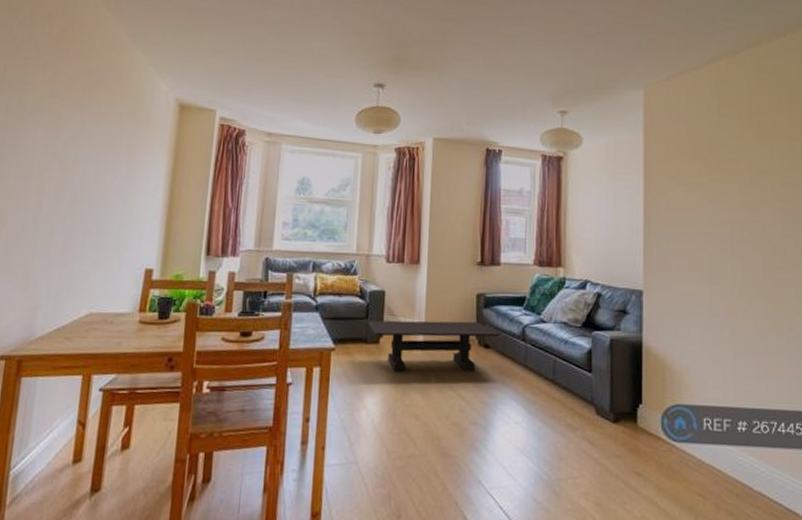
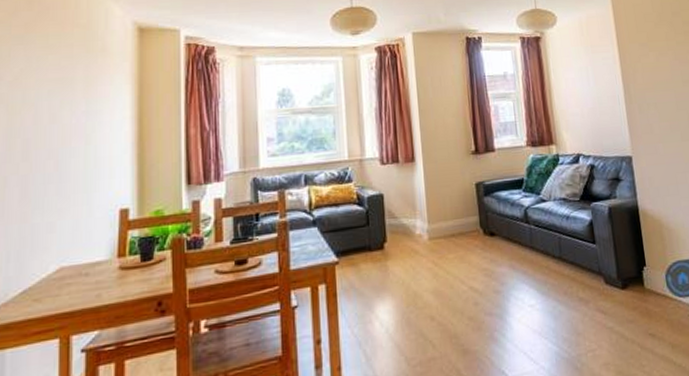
coffee table: present [368,320,499,372] -> none [370,211,503,275]

